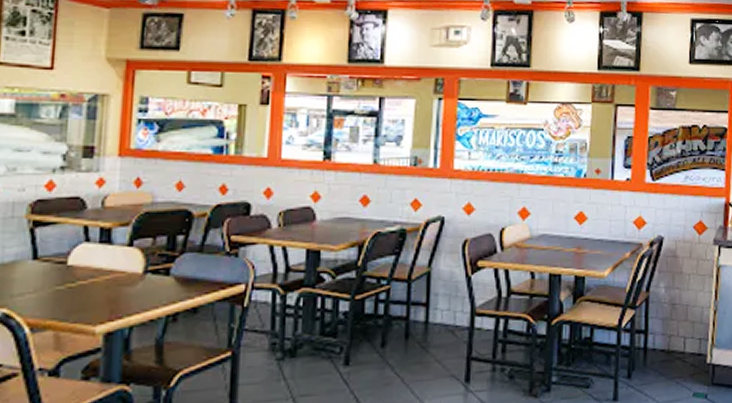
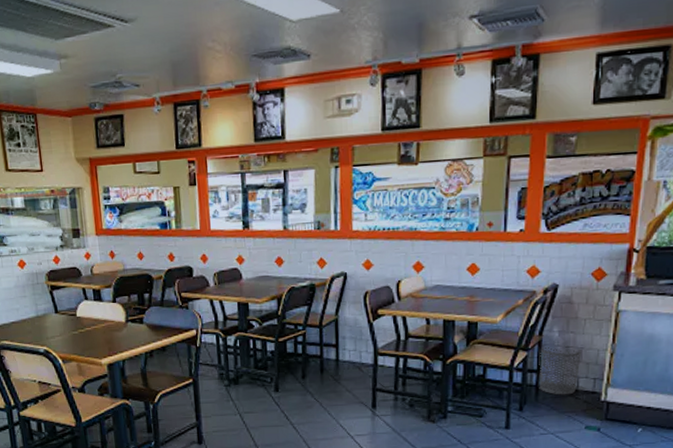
waste bin: none [646,301,687,359] -> present [539,344,581,395]

